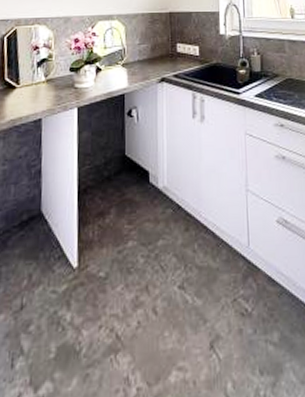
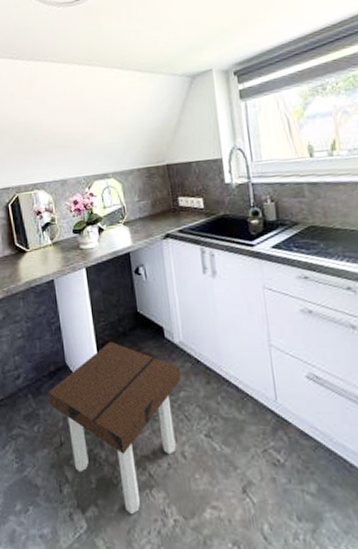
side table: none [15,186,161,388] -> present [48,341,182,515]

